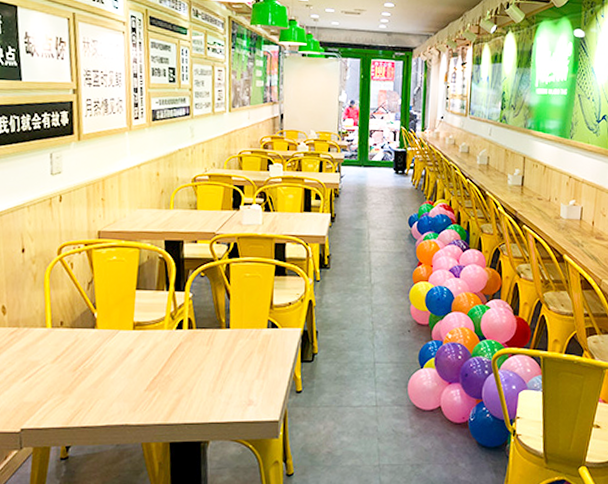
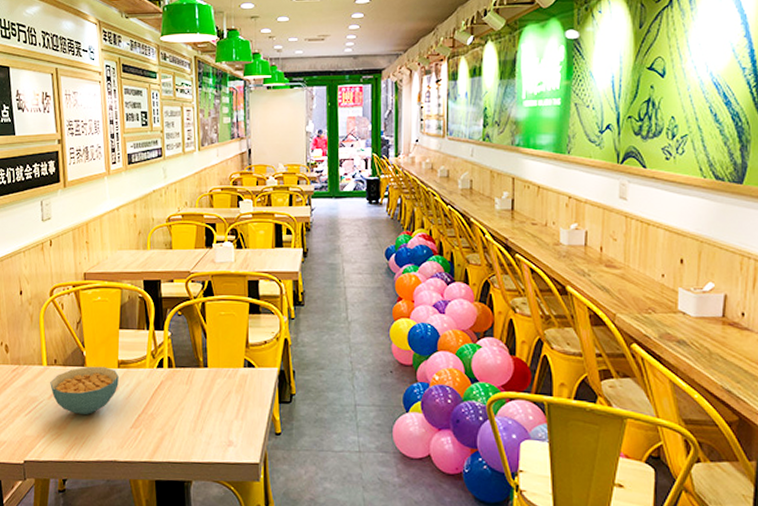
cereal bowl: none [54,328,134,379] -> present [50,366,119,415]

